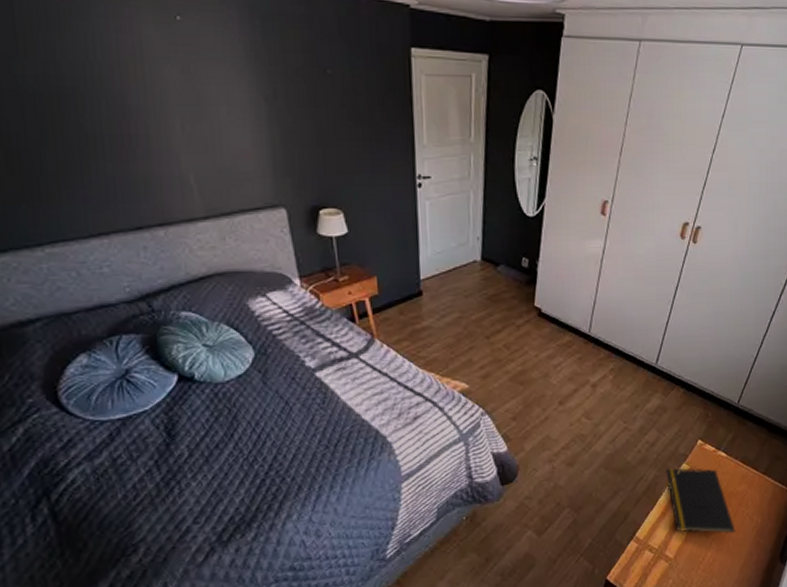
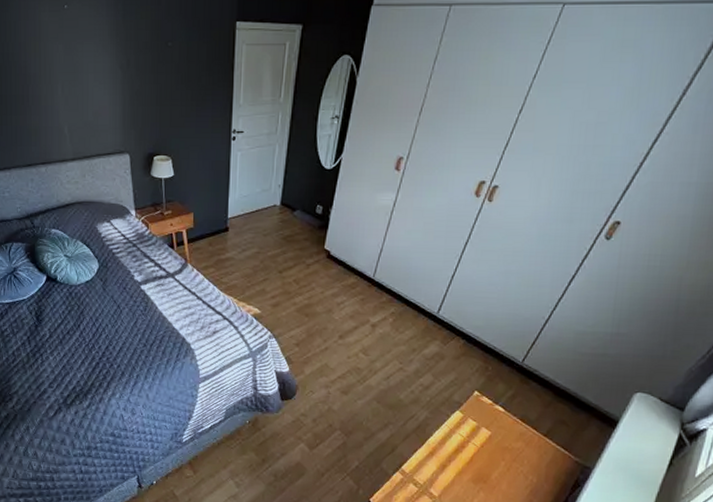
notepad: present [665,467,736,534] -> none [436,413,507,487]

